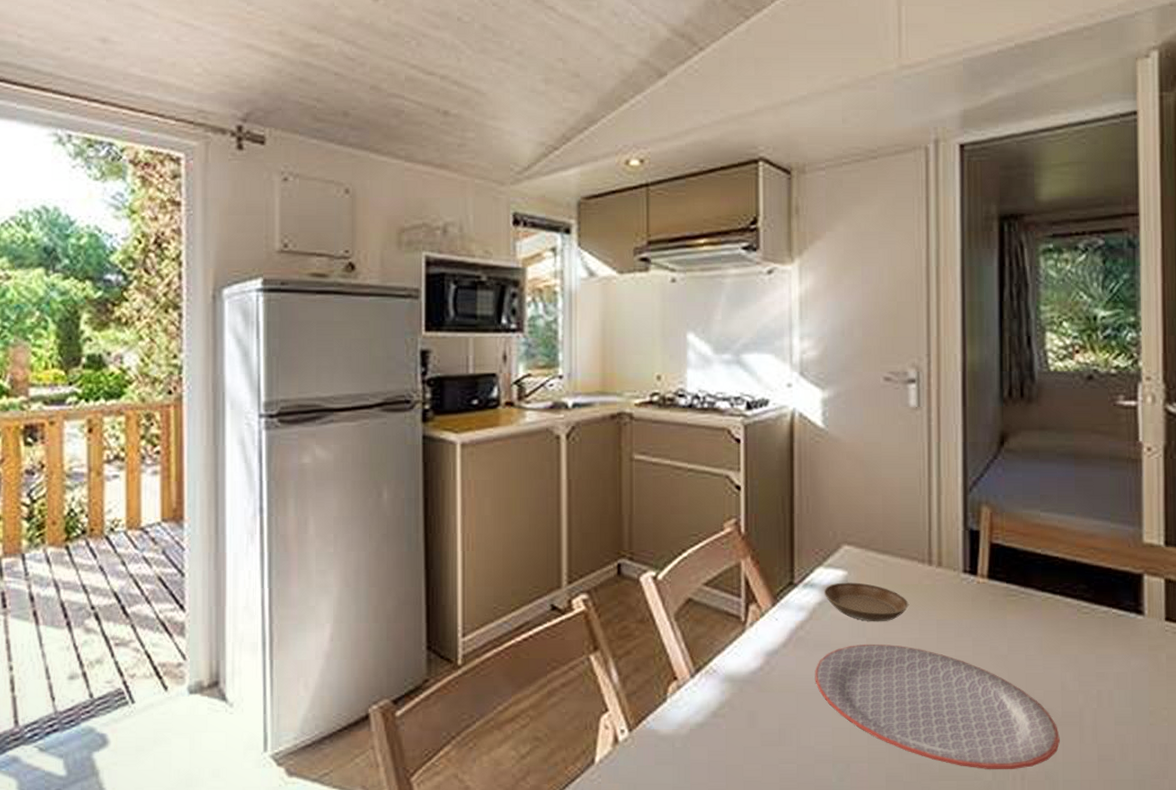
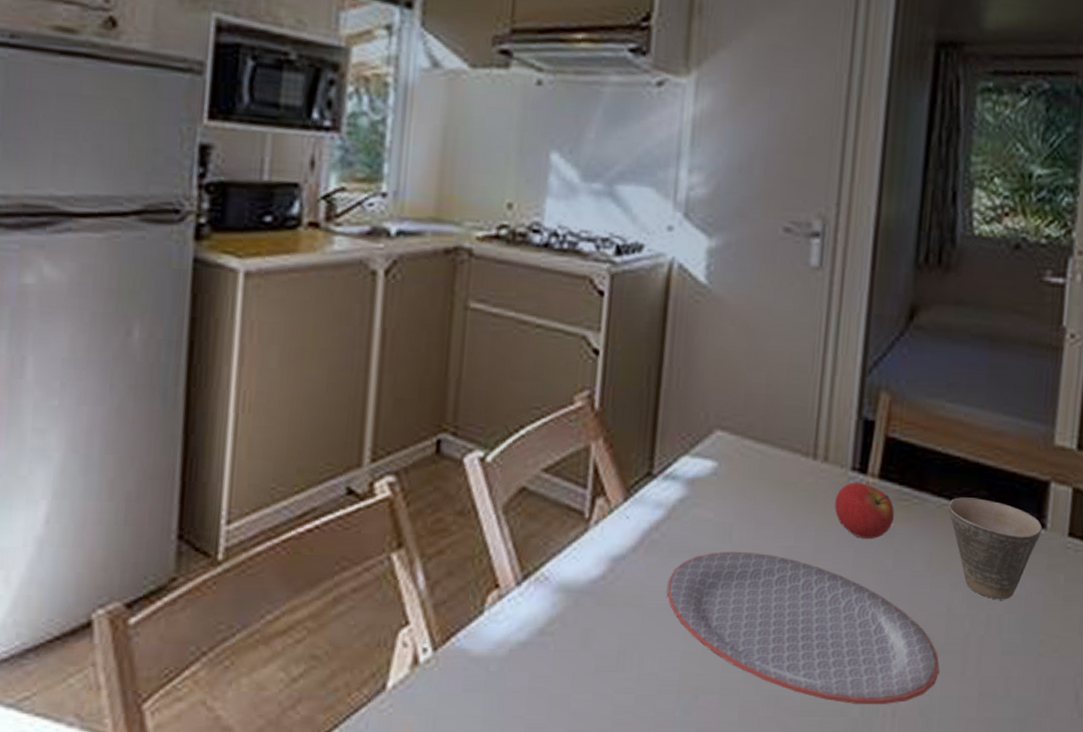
saucer: present [824,582,909,622] -> none [687,475,786,526]
fruit: none [951,583,1005,629] -> present [834,482,894,539]
cup: none [1053,591,1141,678] -> present [948,497,1043,600]

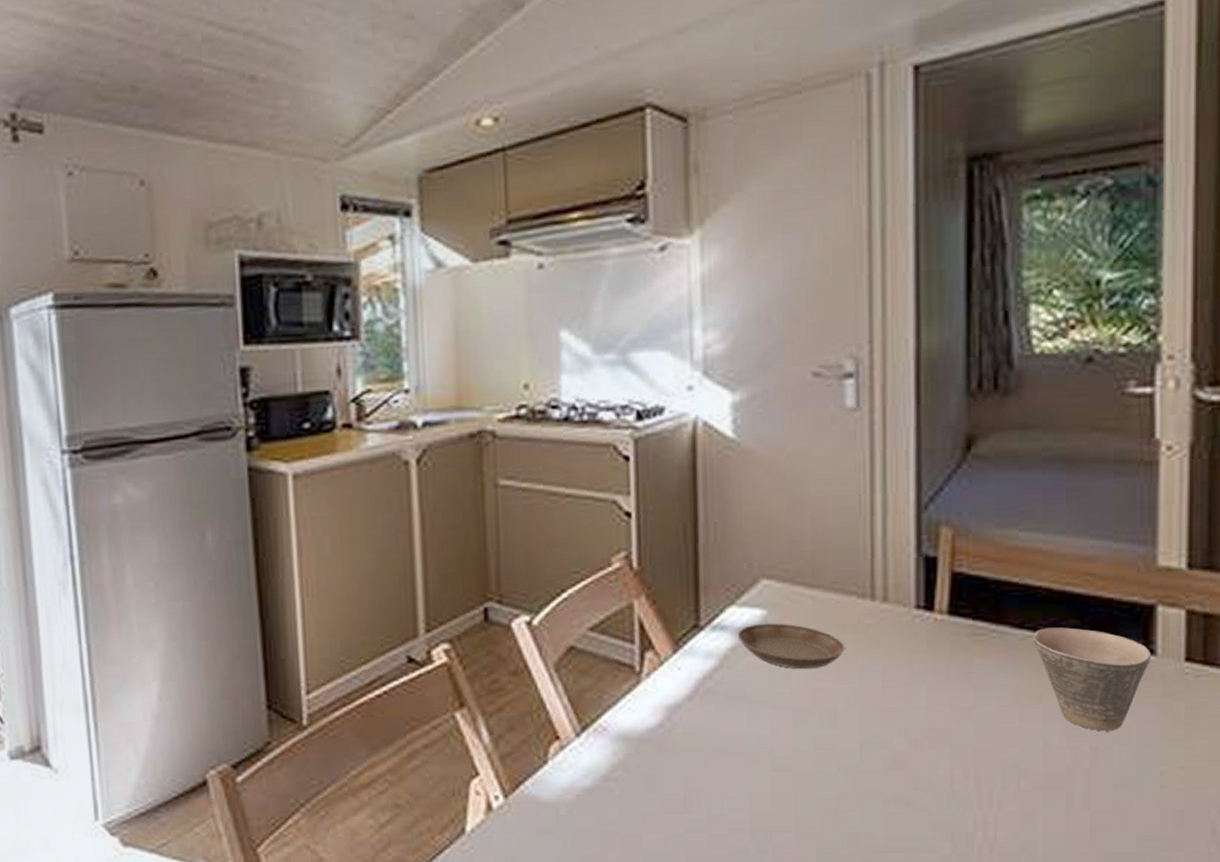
plate: present [666,551,940,705] -> none [727,695,1040,841]
saucer: none [687,475,786,526] -> present [737,623,845,670]
fruit: present [834,482,894,539] -> none [900,620,970,676]

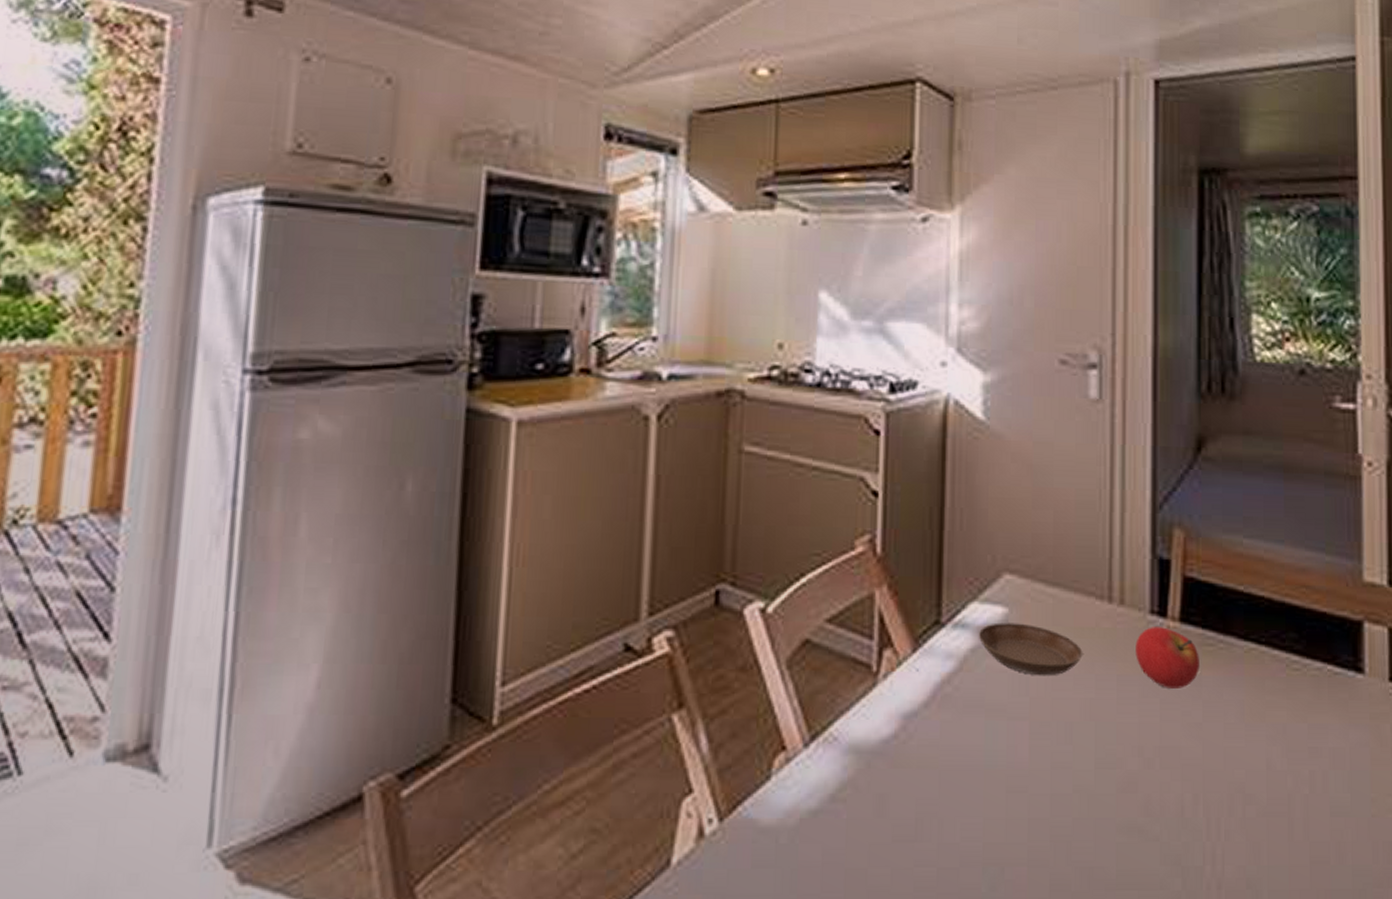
fruit: none [900,620,970,676] -> present [1135,627,1199,688]
cup: present [1034,627,1152,732] -> none [1257,640,1361,754]

